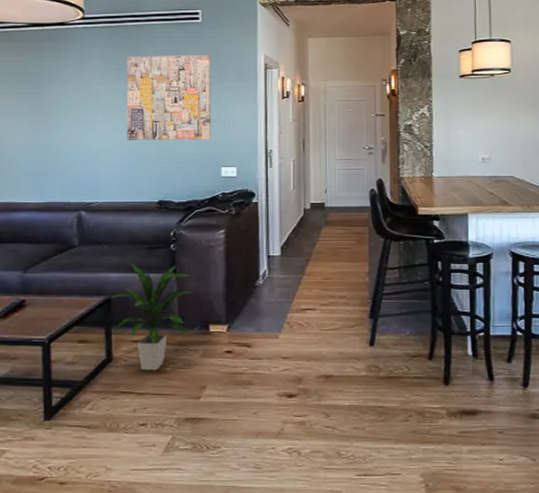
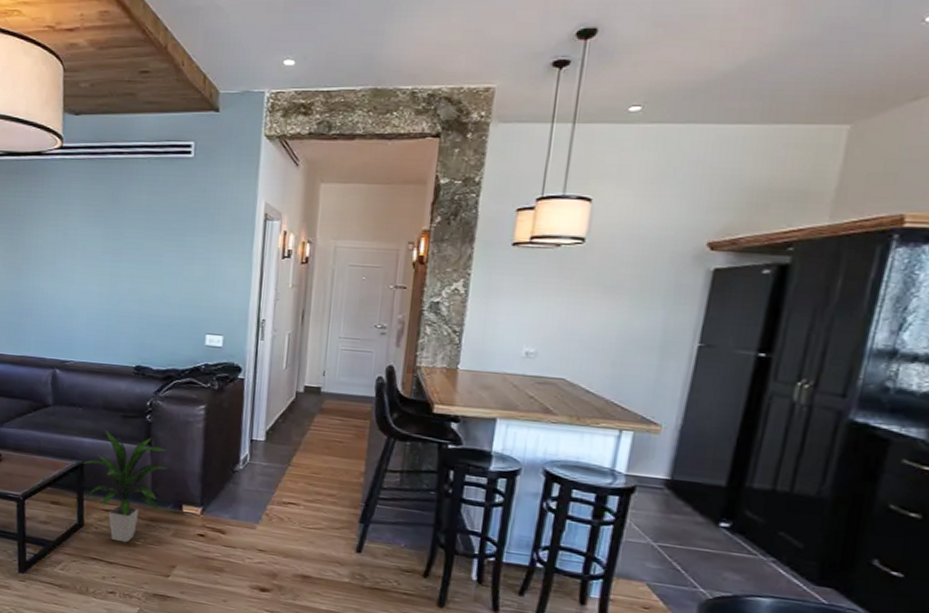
wall art: present [126,55,212,140] -> none [105,195,203,302]

